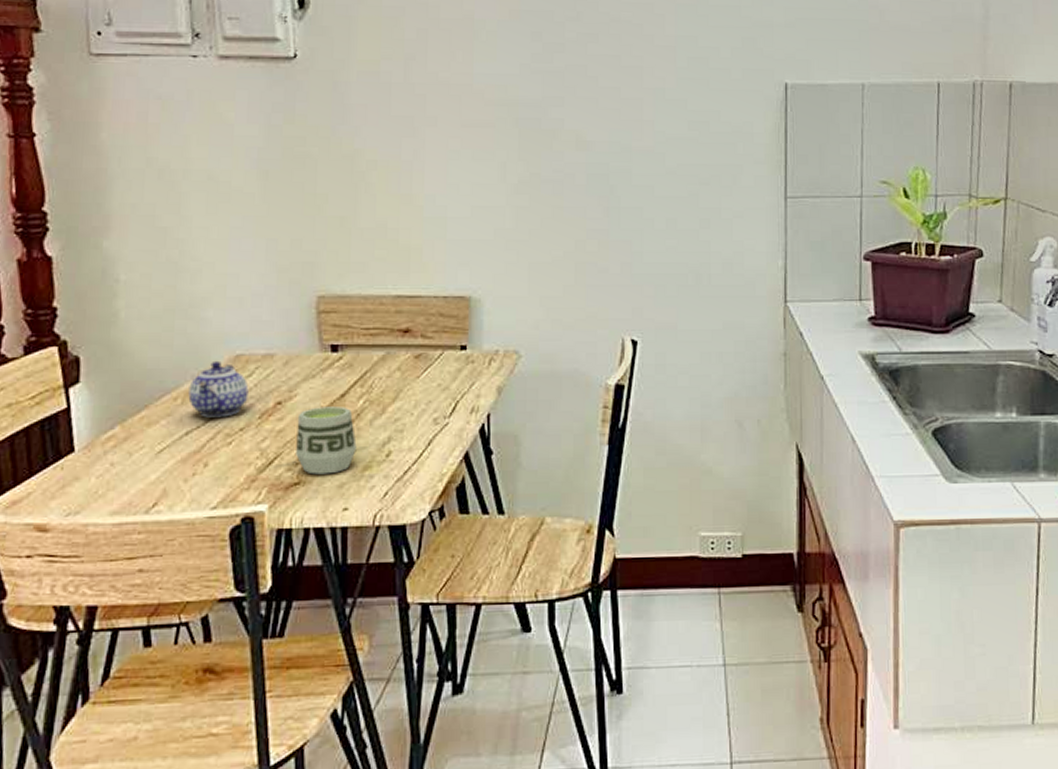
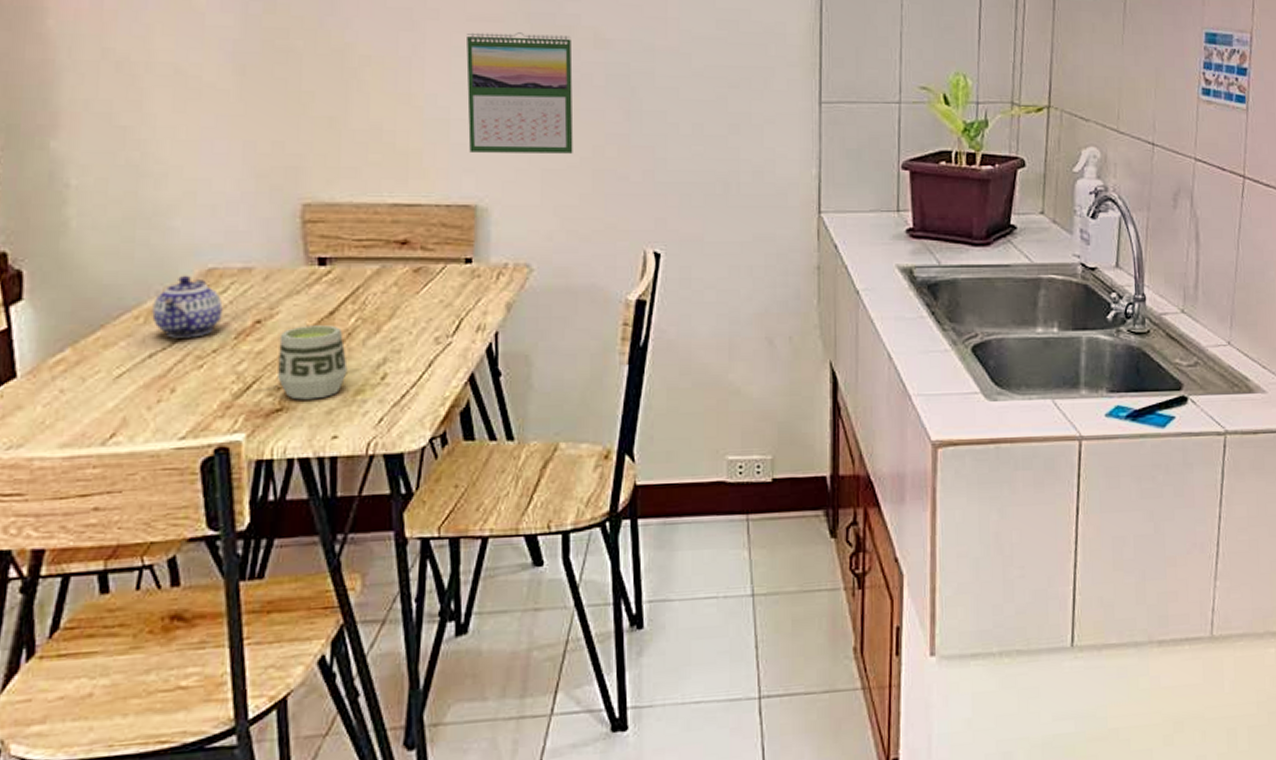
calendar: none [461,136,558,248] -> present [466,32,574,154]

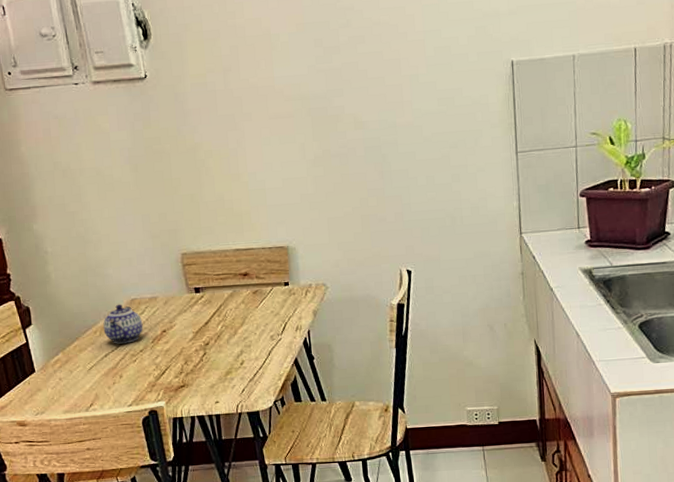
cup: present [278,325,348,400] -> none [177,331,220,380]
calendar: present [466,32,574,154] -> none [271,122,347,210]

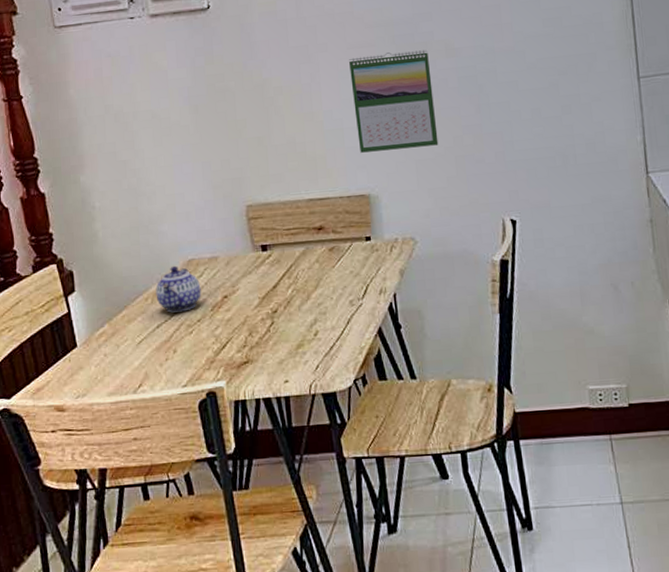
calendar: none [271,122,347,210] -> present [349,50,439,153]

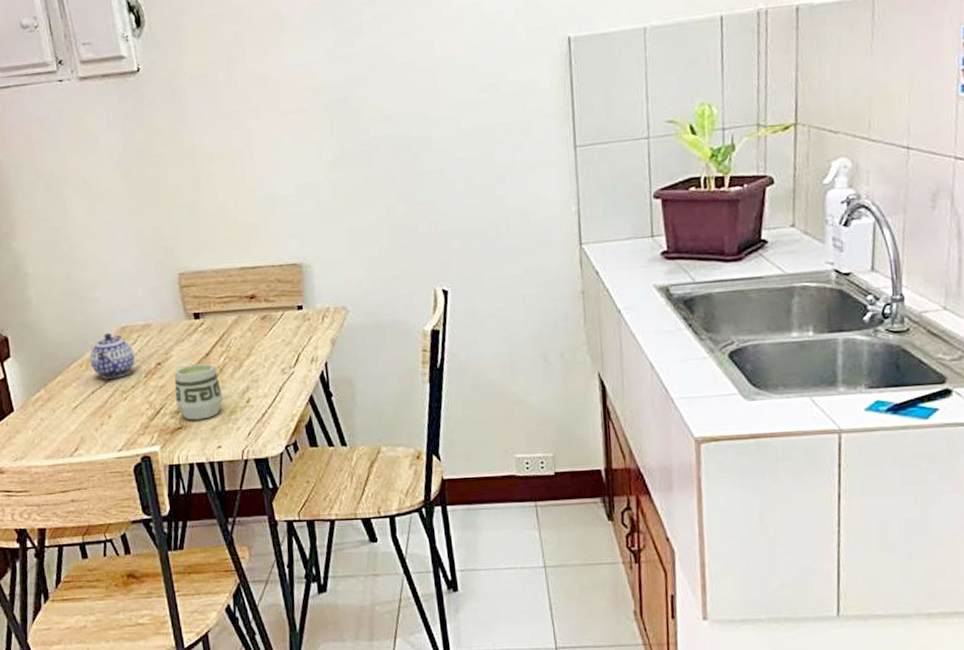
cup: none [241,296,290,354] -> present [174,363,223,420]
calendar: present [349,50,439,153] -> none [281,116,371,221]

